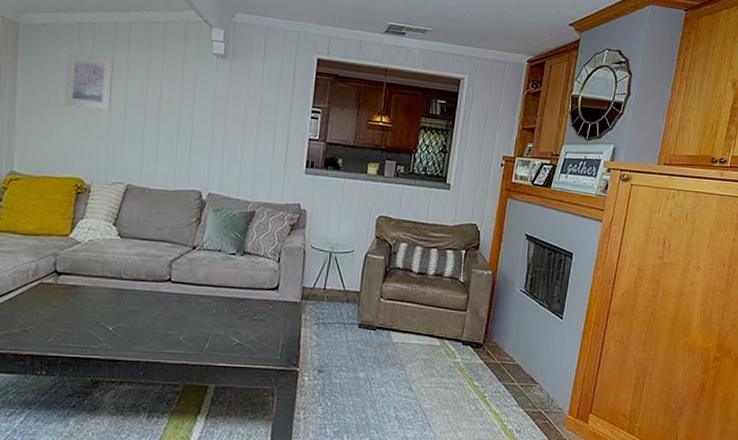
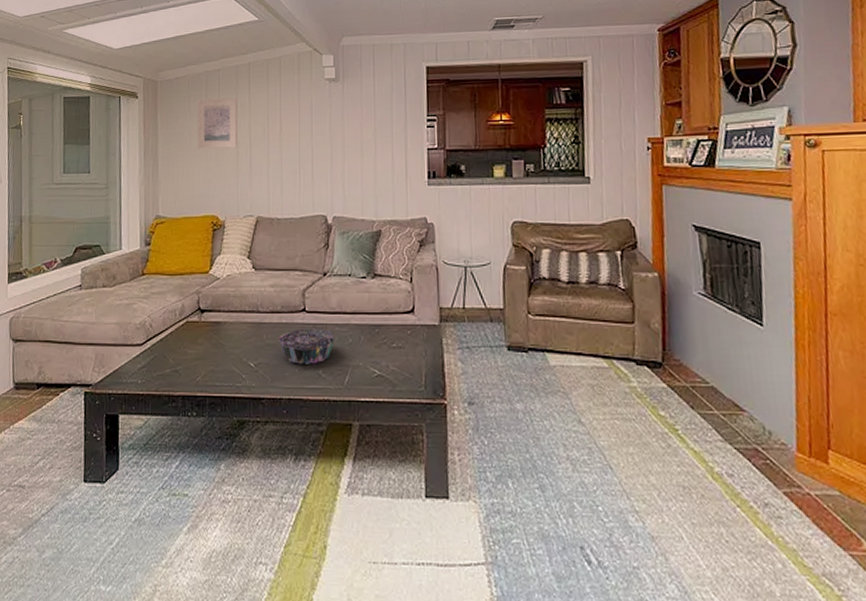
decorative bowl: none [140,297,199,331] -> present [278,328,336,364]

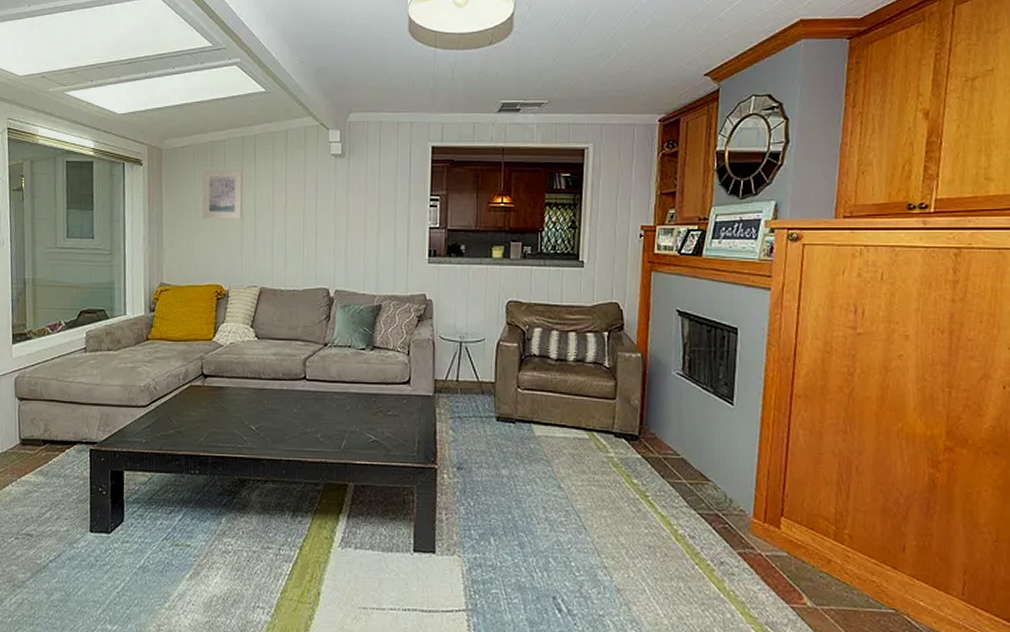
decorative bowl: present [278,328,336,364] -> none [279,395,334,429]

